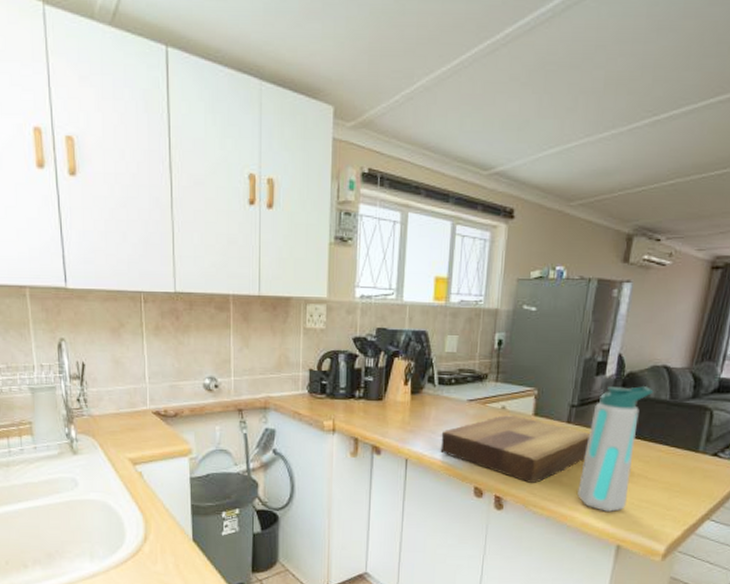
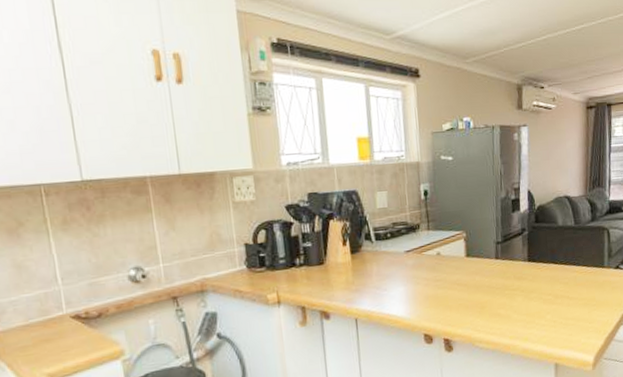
cutting board: present [440,414,591,483] -> none [385,259,517,321]
water bottle: present [577,386,654,512] -> none [514,216,561,336]

